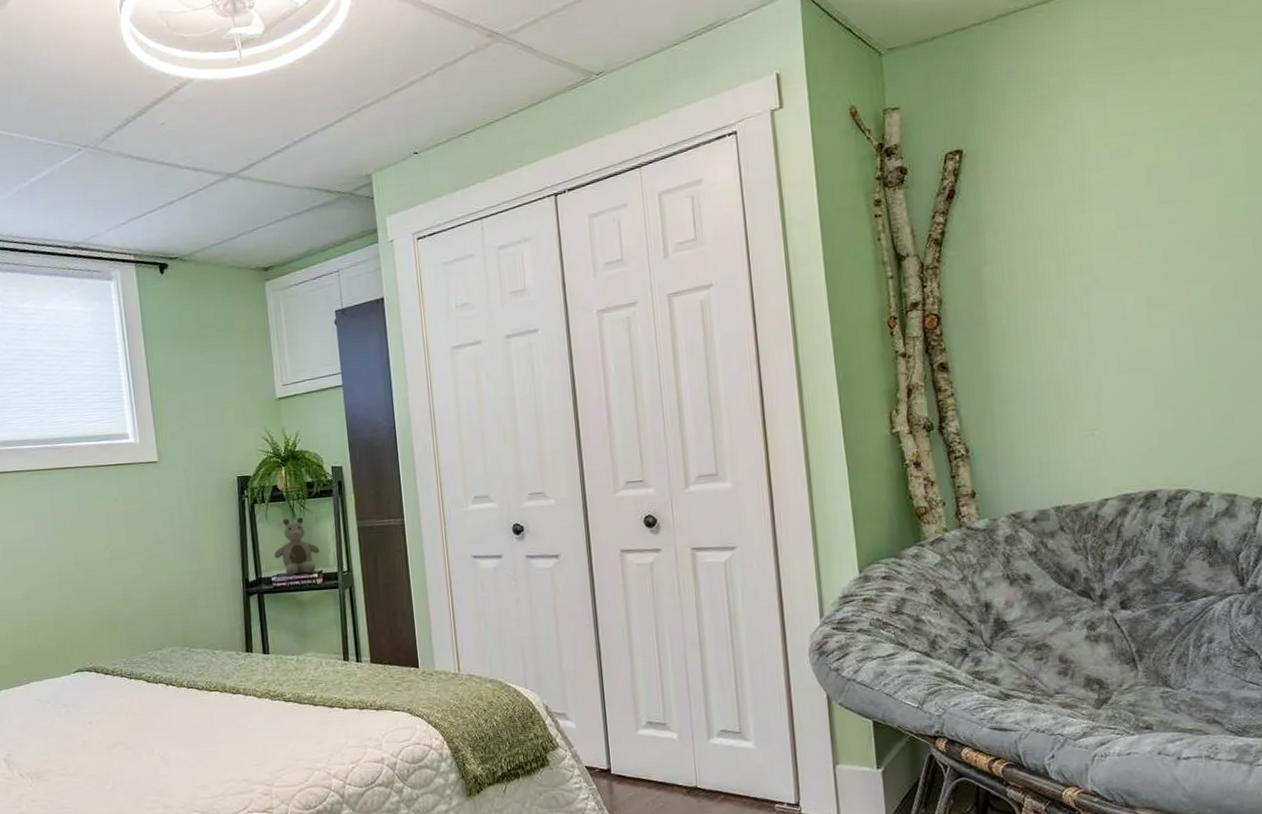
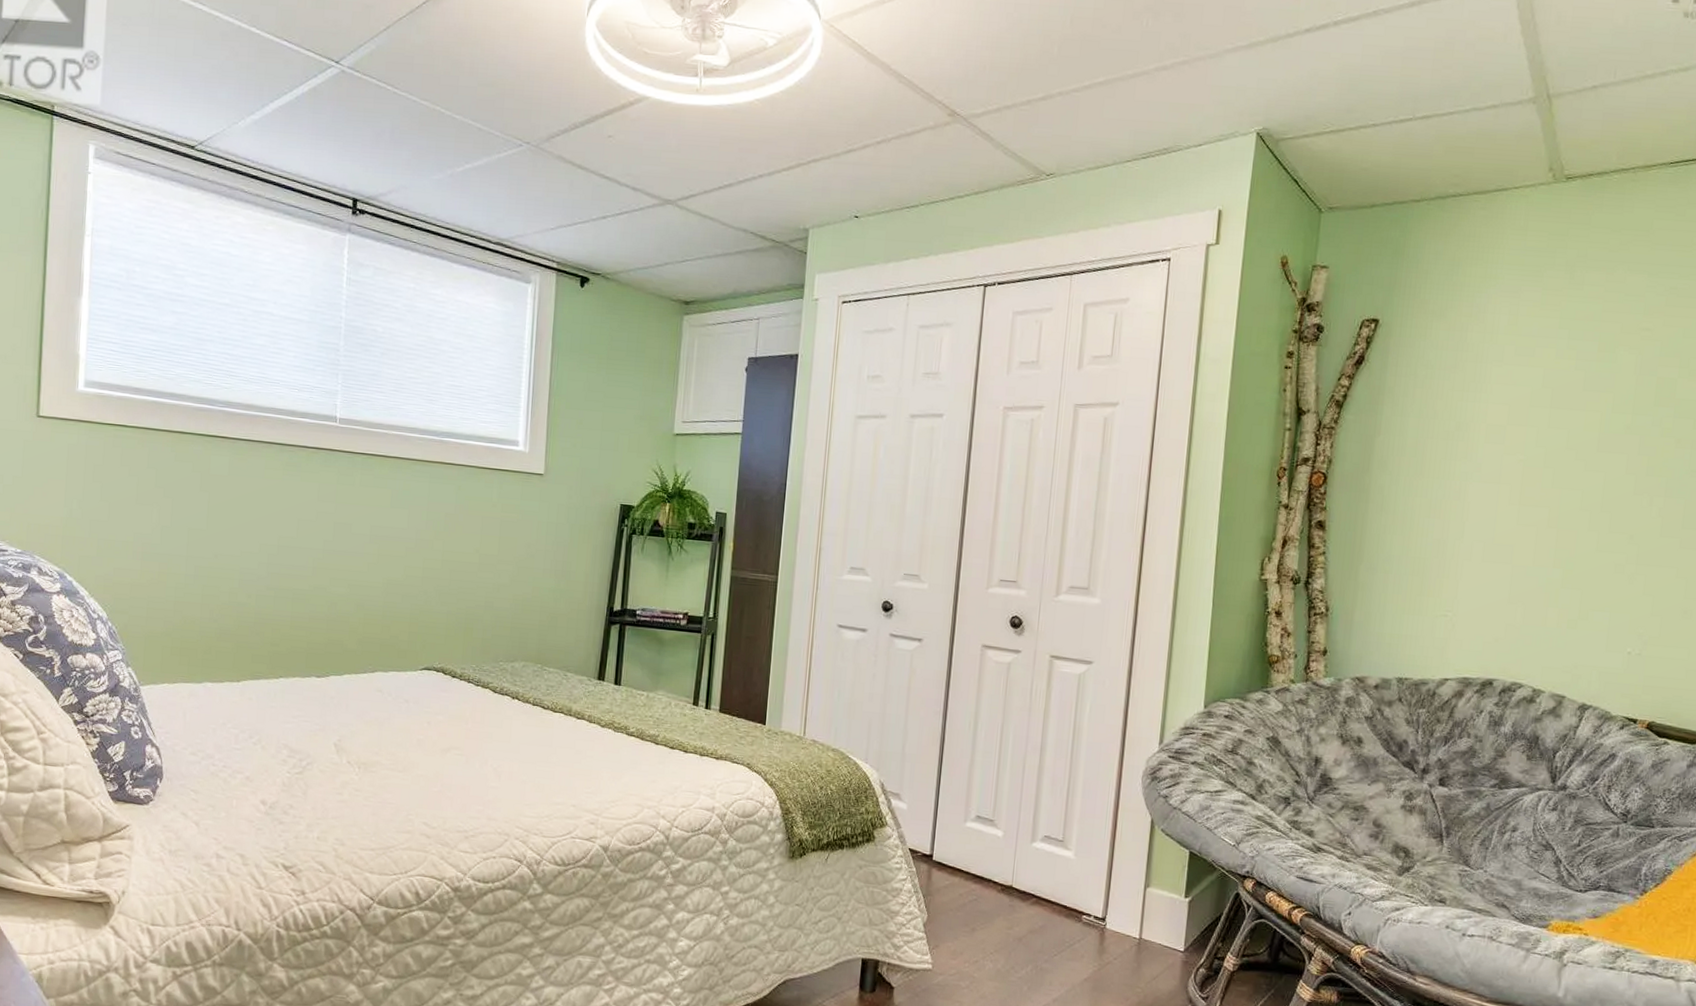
teddy bear: present [273,516,320,575] -> none [642,555,689,613]

